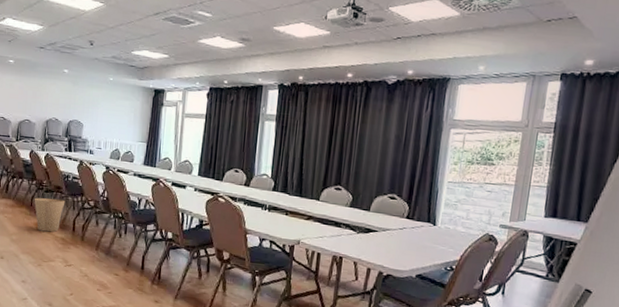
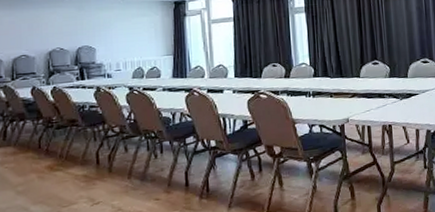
trash can: present [34,197,65,232] -> none [43,132,84,174]

